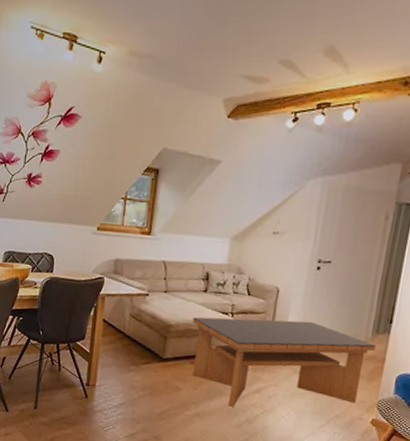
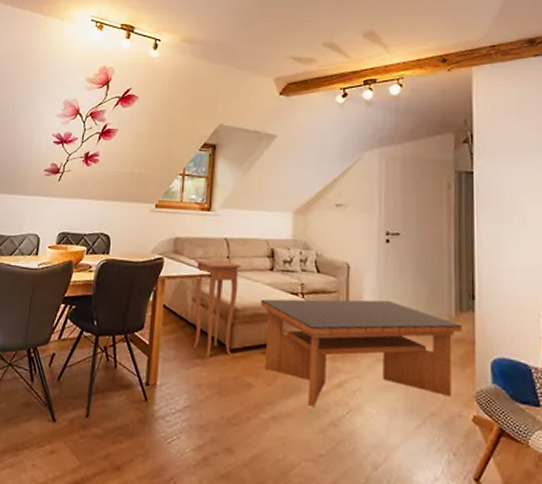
side table: none [130,279,178,365] -> present [194,259,242,358]

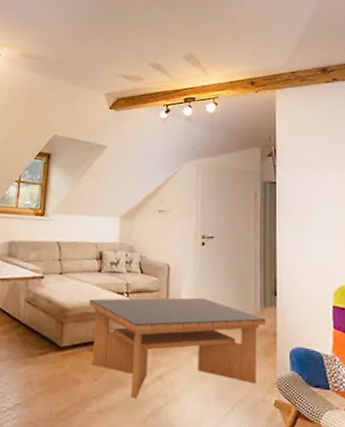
side table: present [194,259,242,358] -> none [25,261,72,357]

